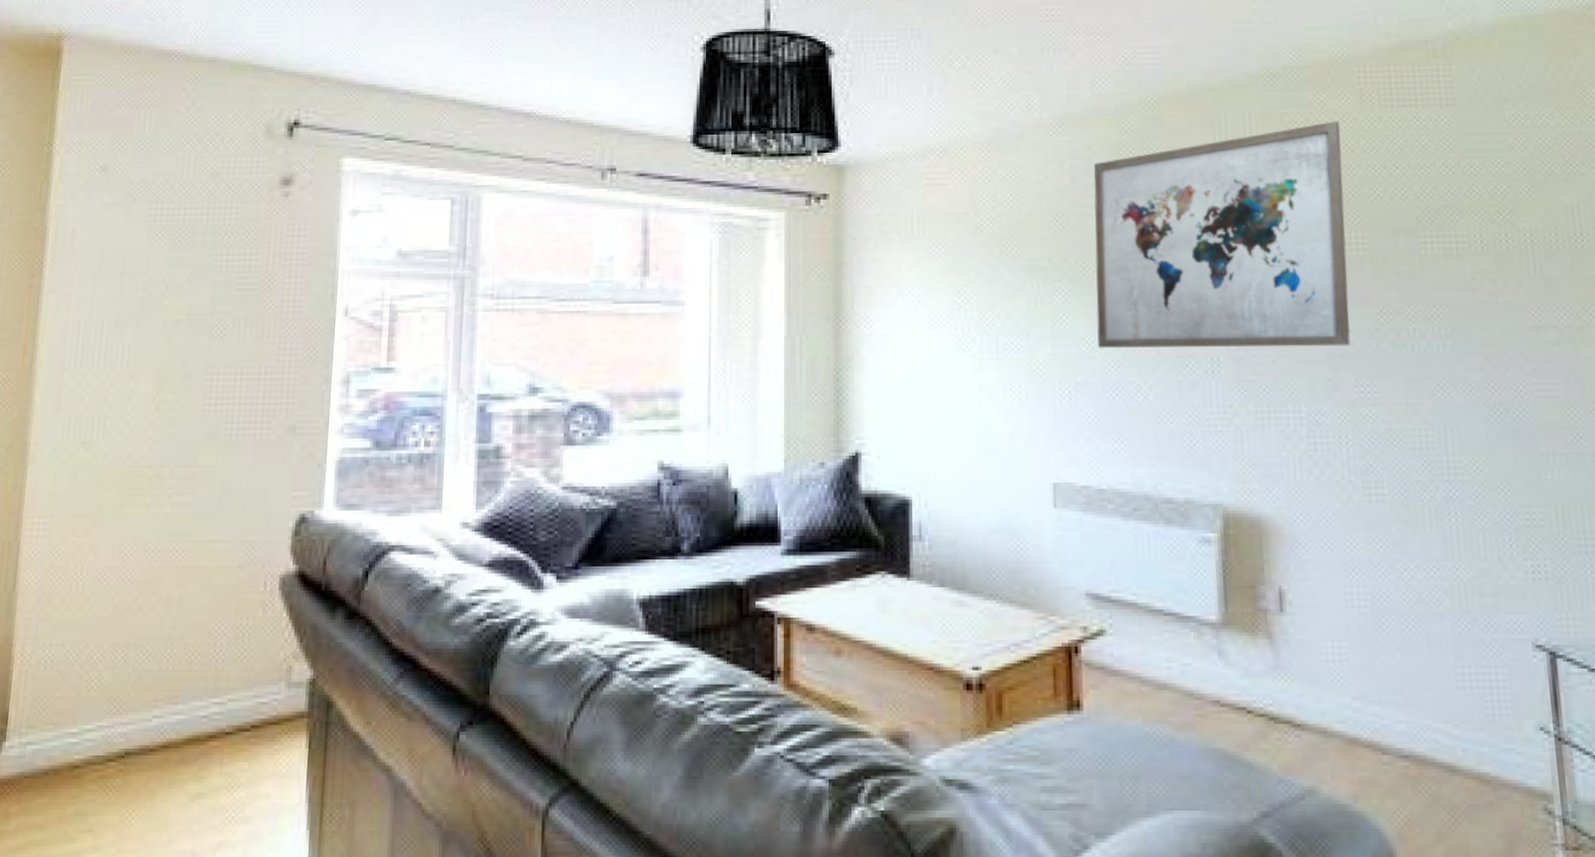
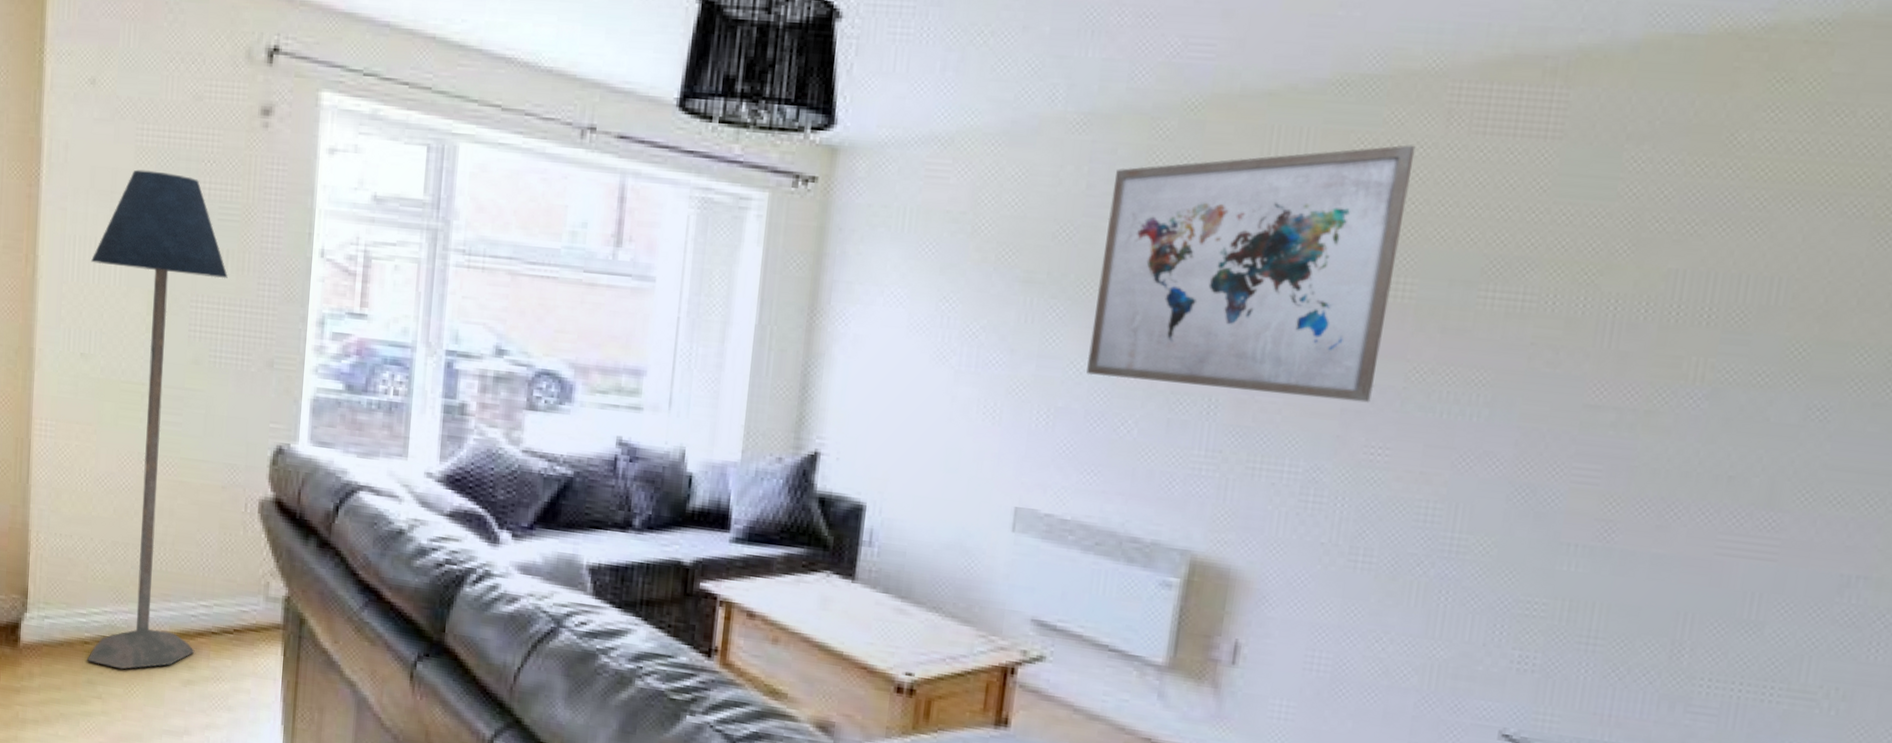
floor lamp: none [76,248,246,793] -> present [86,169,228,669]

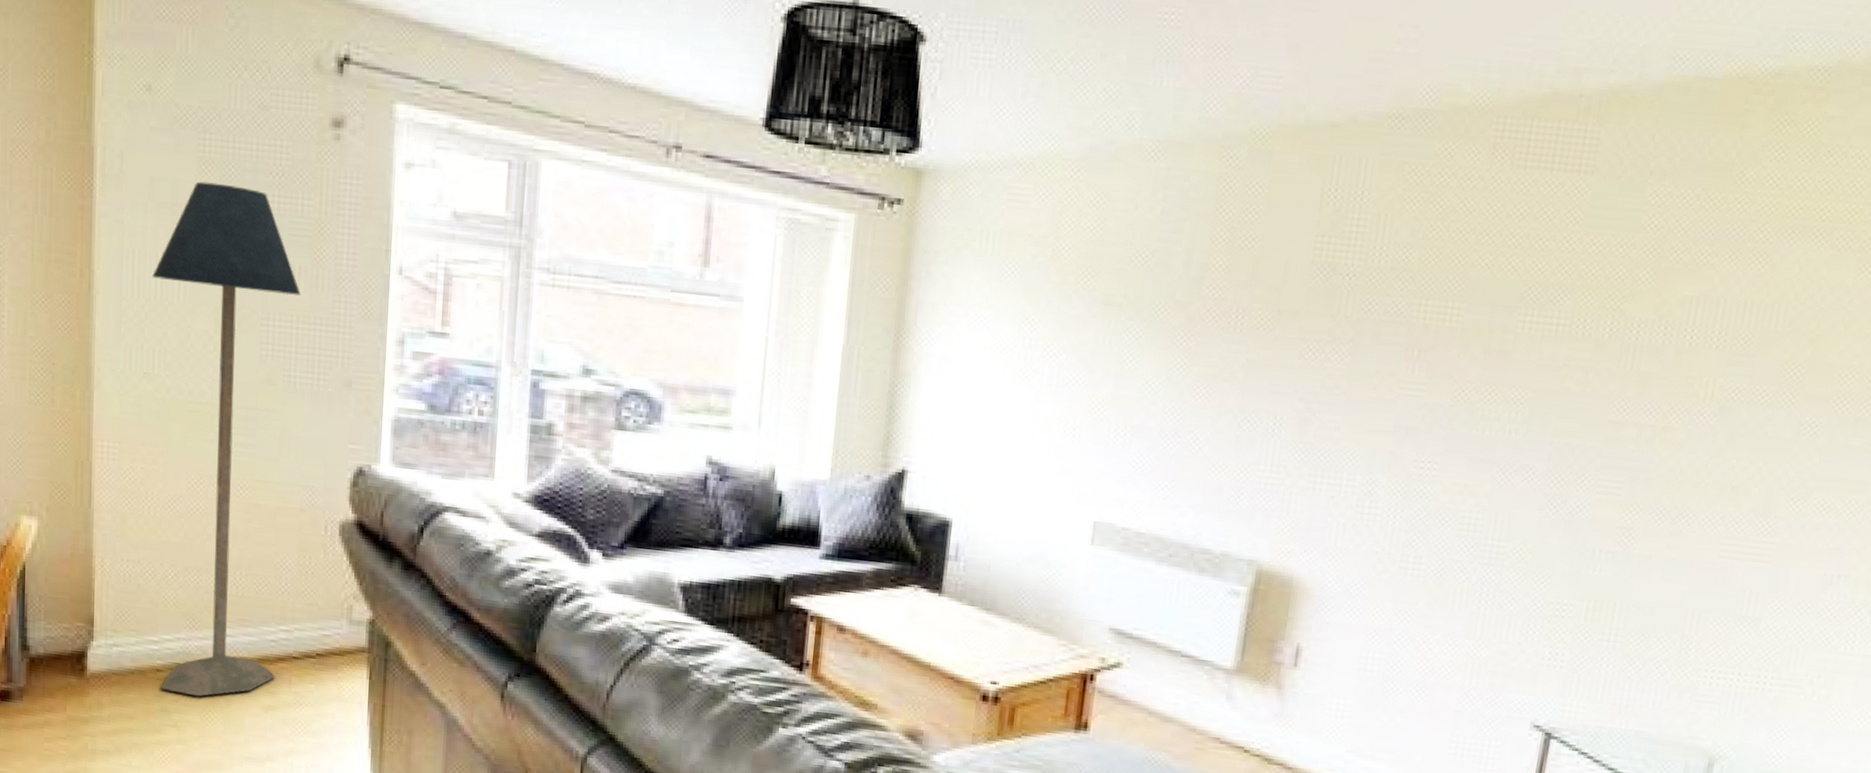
wall art: present [1086,145,1416,403] -> none [1161,176,1464,420]

